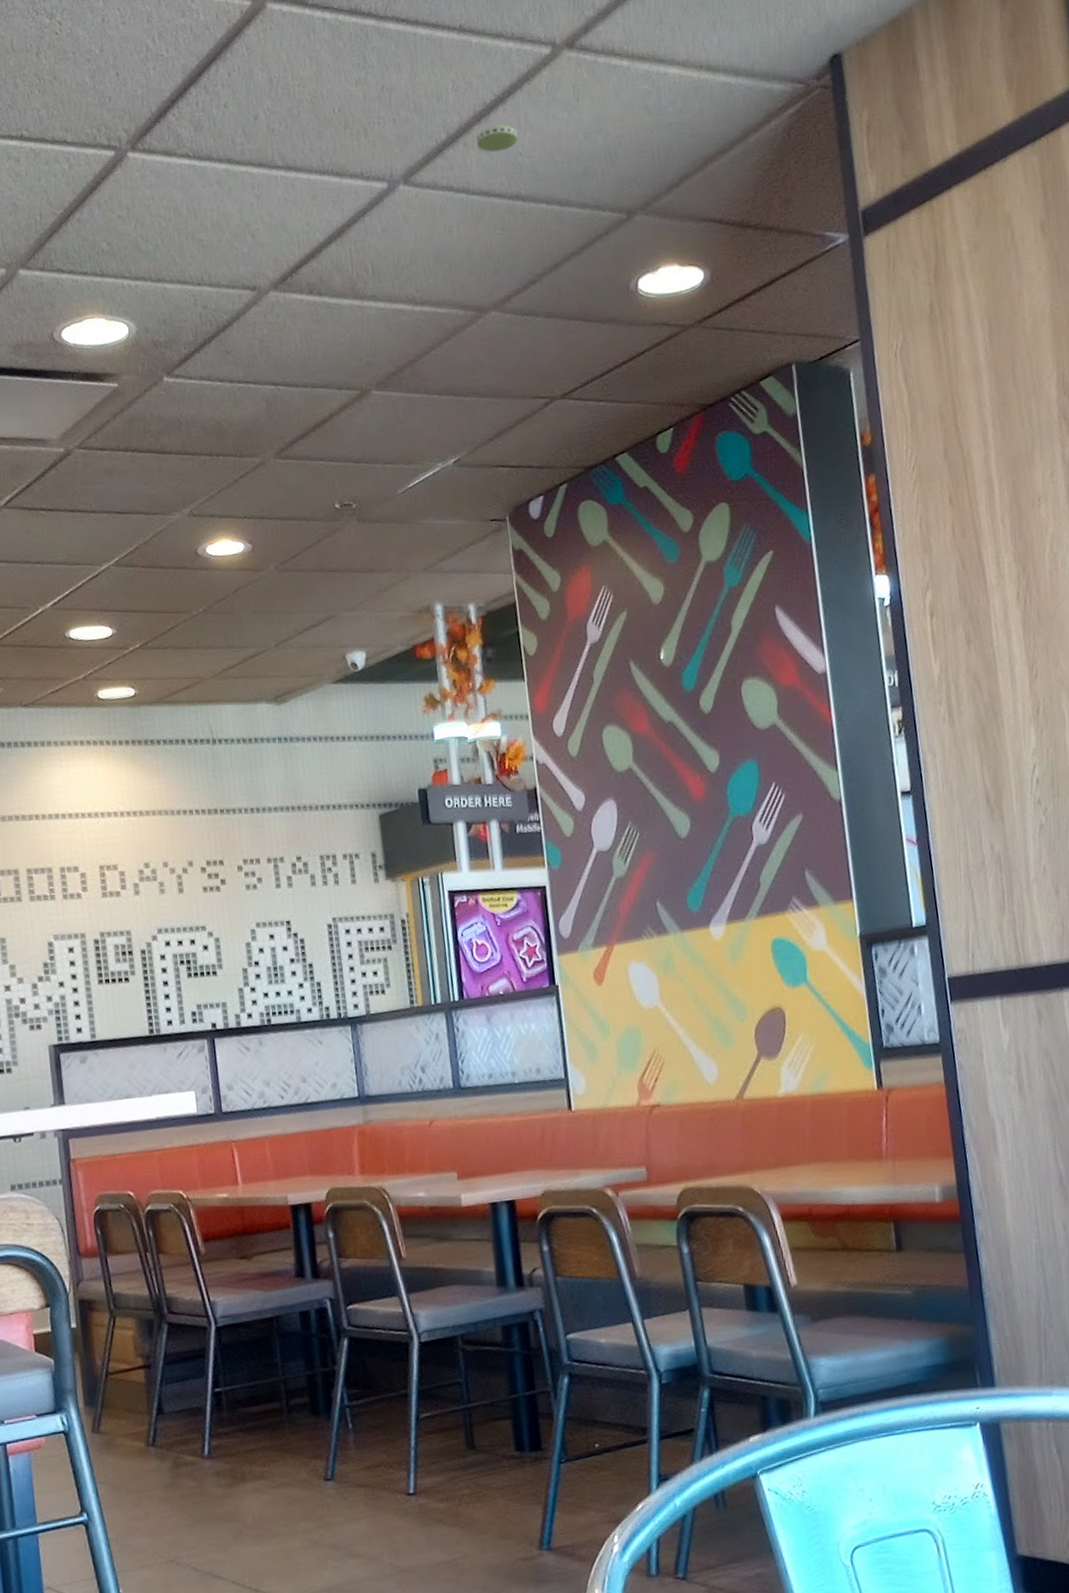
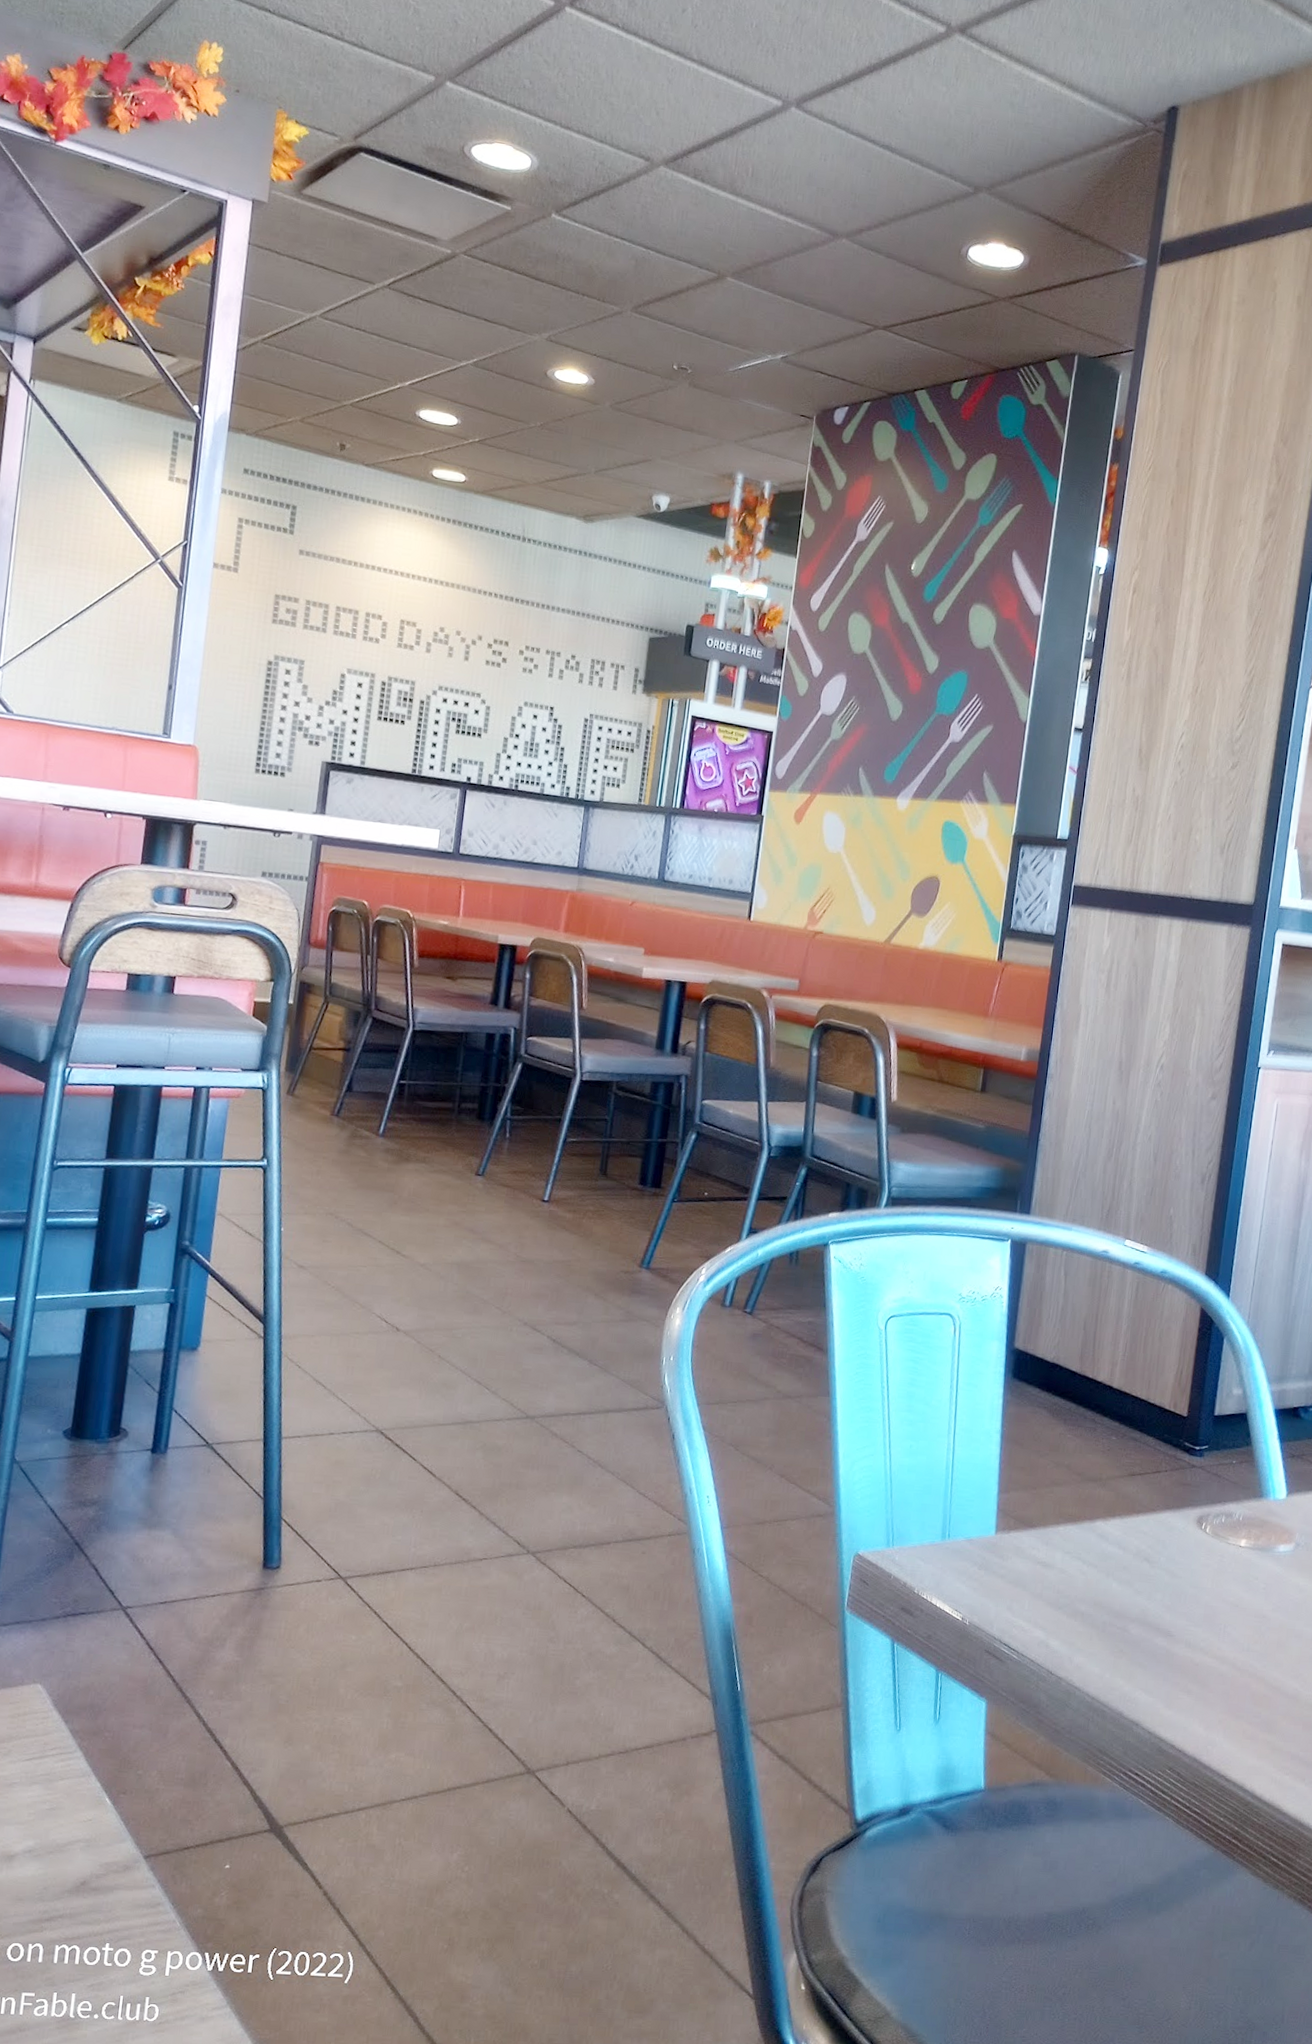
smoke detector: present [476,124,518,153] -> none [865,79,901,104]

